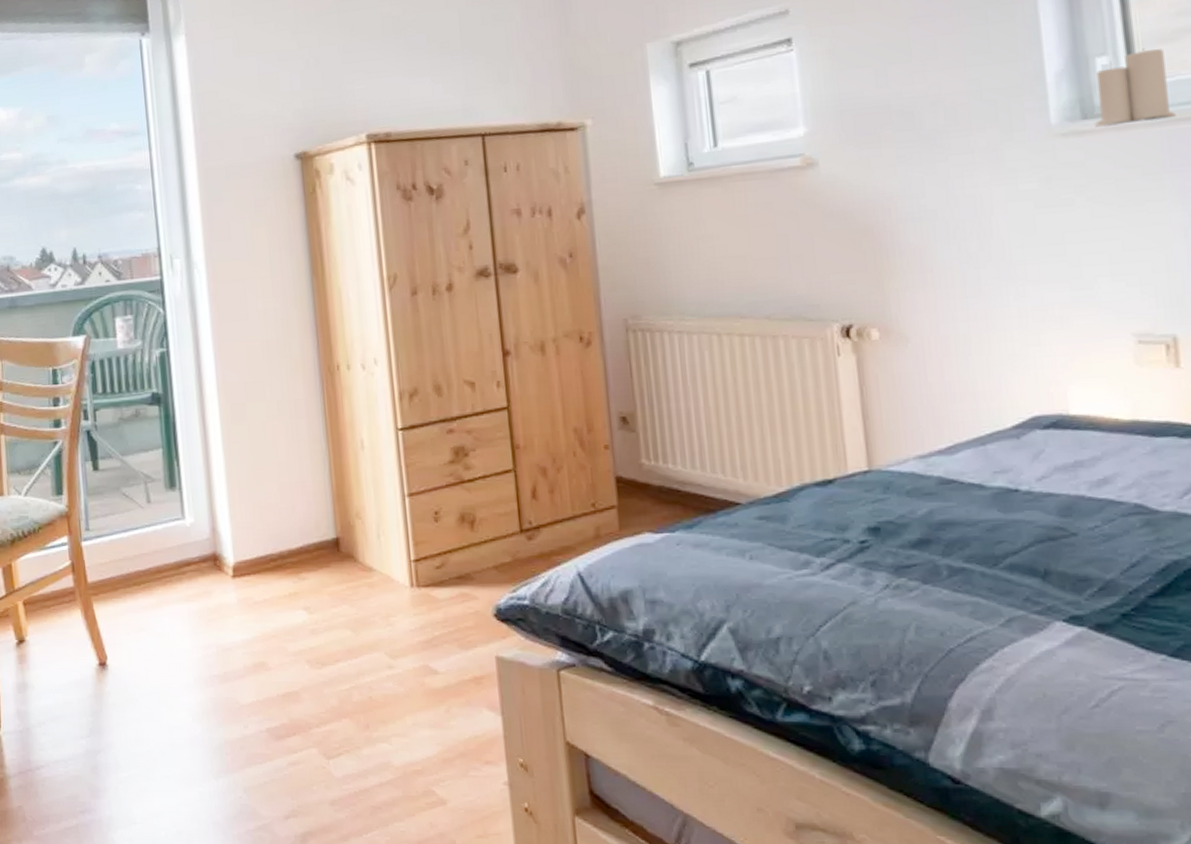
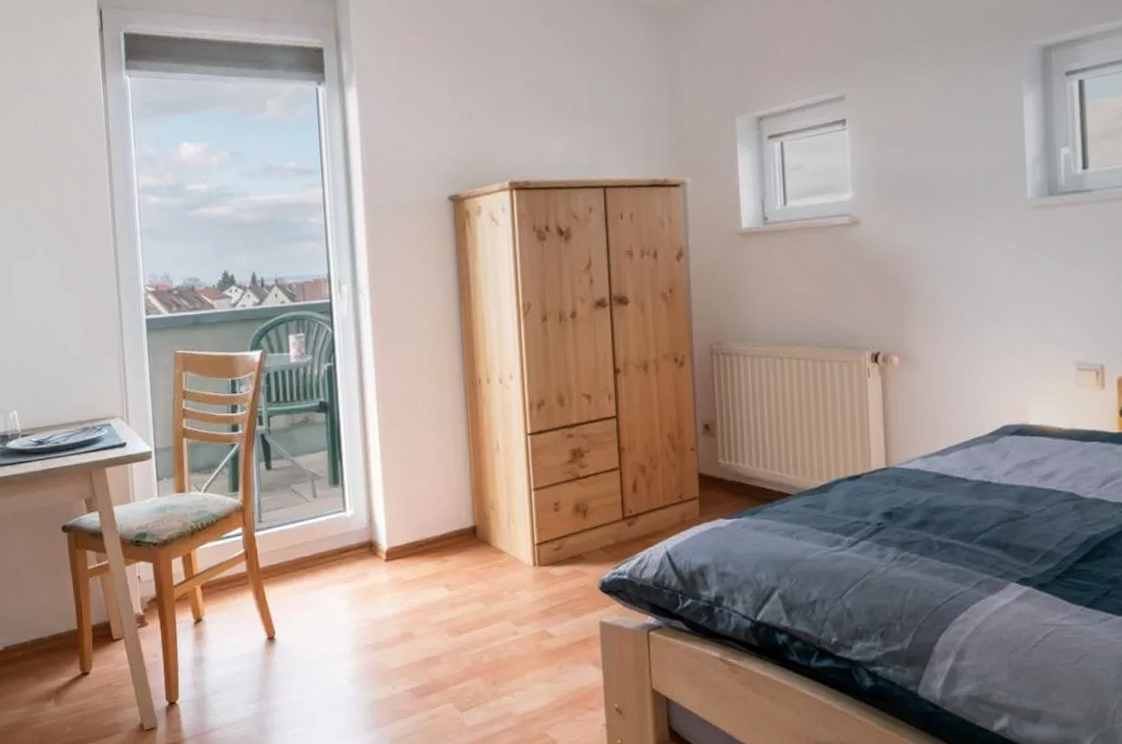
candle: present [1095,48,1177,127] -> none [1057,142,1113,202]

